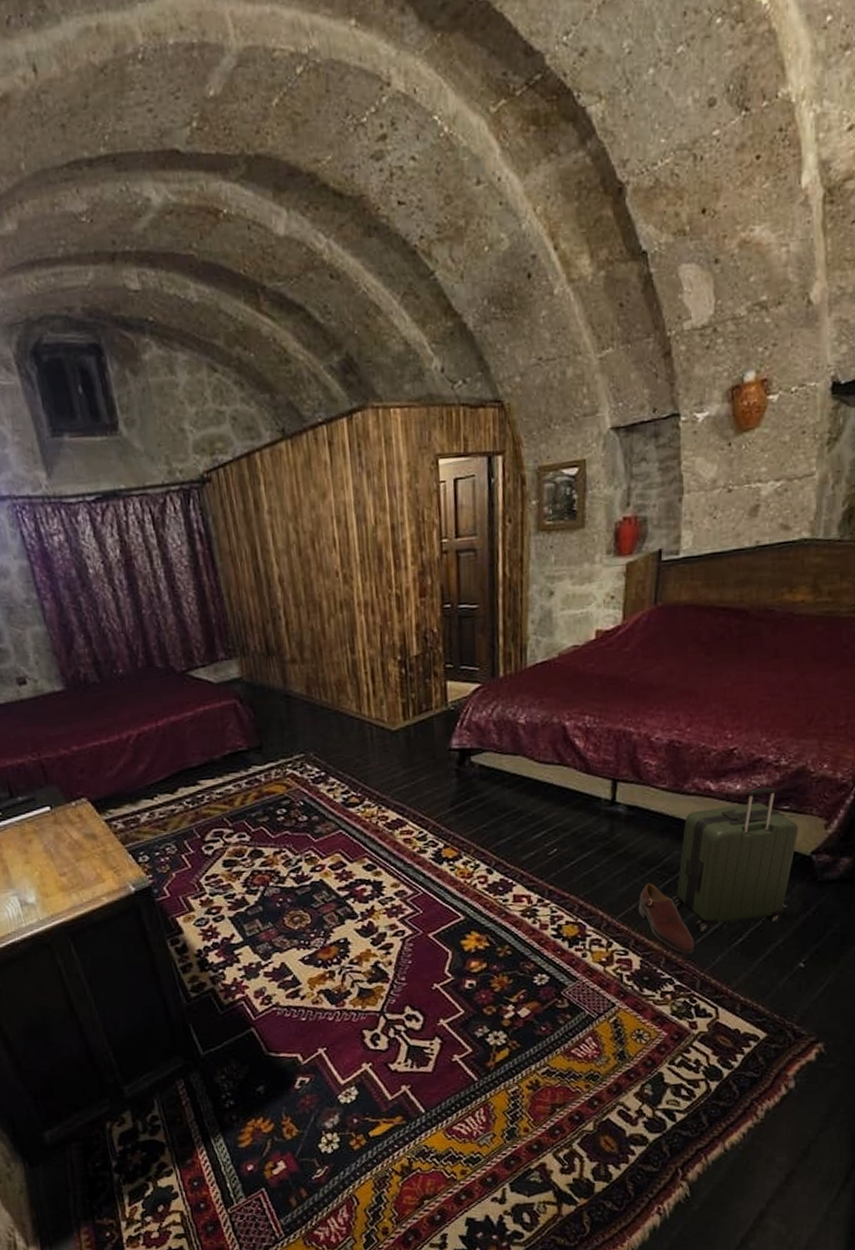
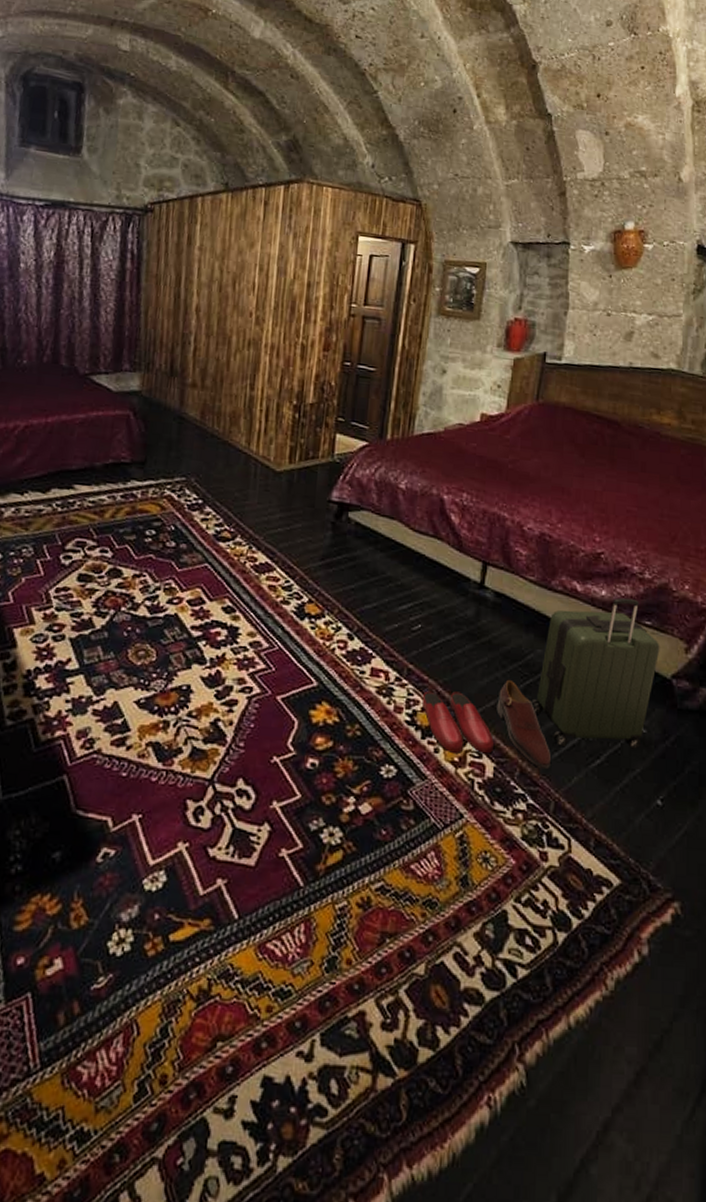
slippers: none [565,902,638,955] -> present [421,691,494,754]

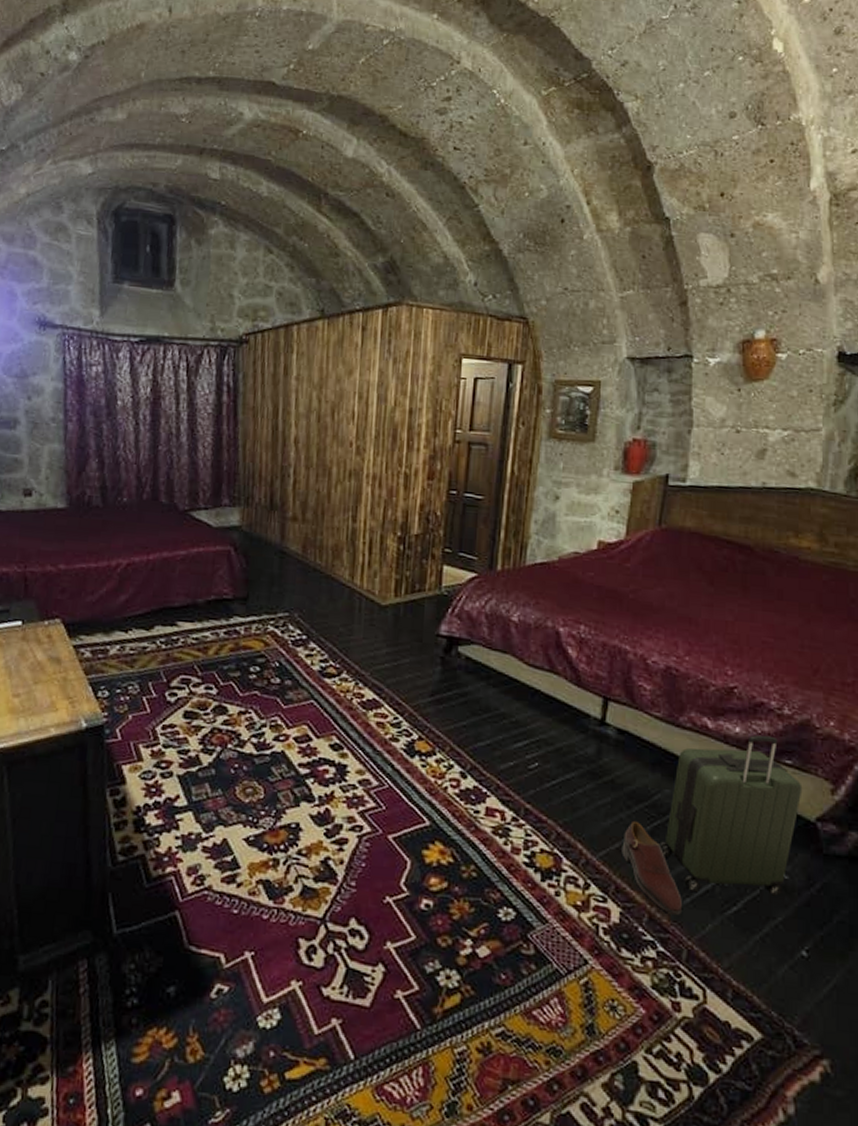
slippers: present [421,691,494,754] -> none [540,831,619,899]

